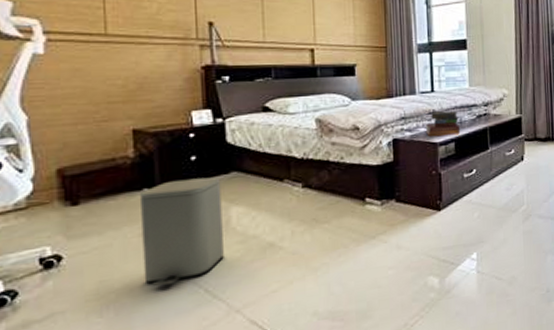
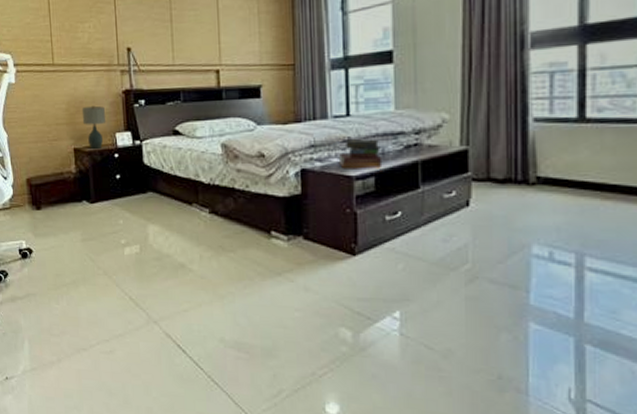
pedal bin: present [139,177,224,287] -> none [80,195,144,288]
table lamp: none [145,81,179,131] -> present [81,105,106,150]

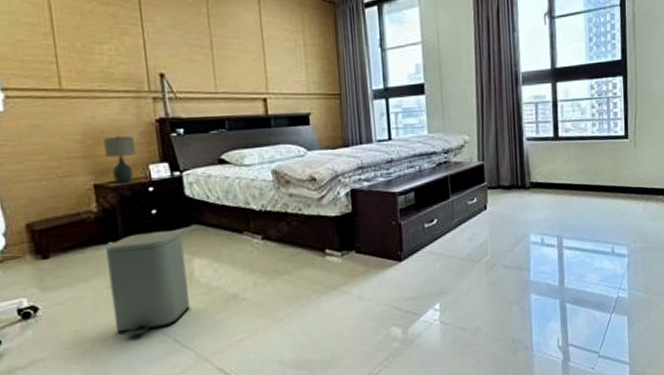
pedal bin: none [80,195,144,288] -> present [105,230,190,337]
books: present [338,139,383,169] -> none [383,159,420,187]

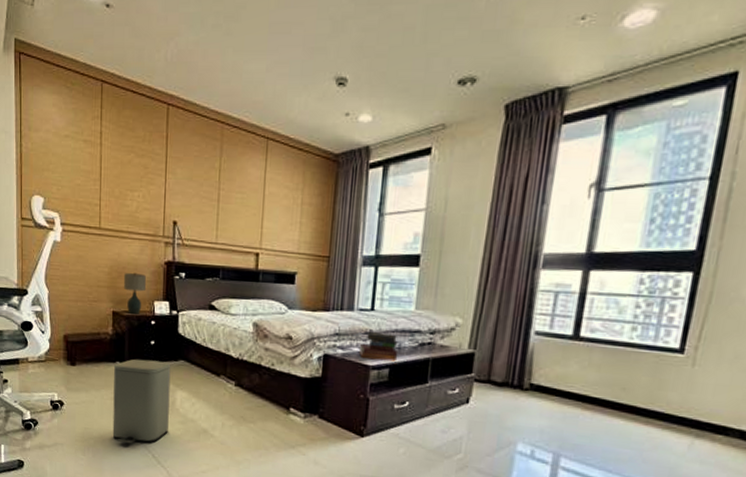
books: none [383,159,420,187] -> present [359,332,398,362]

